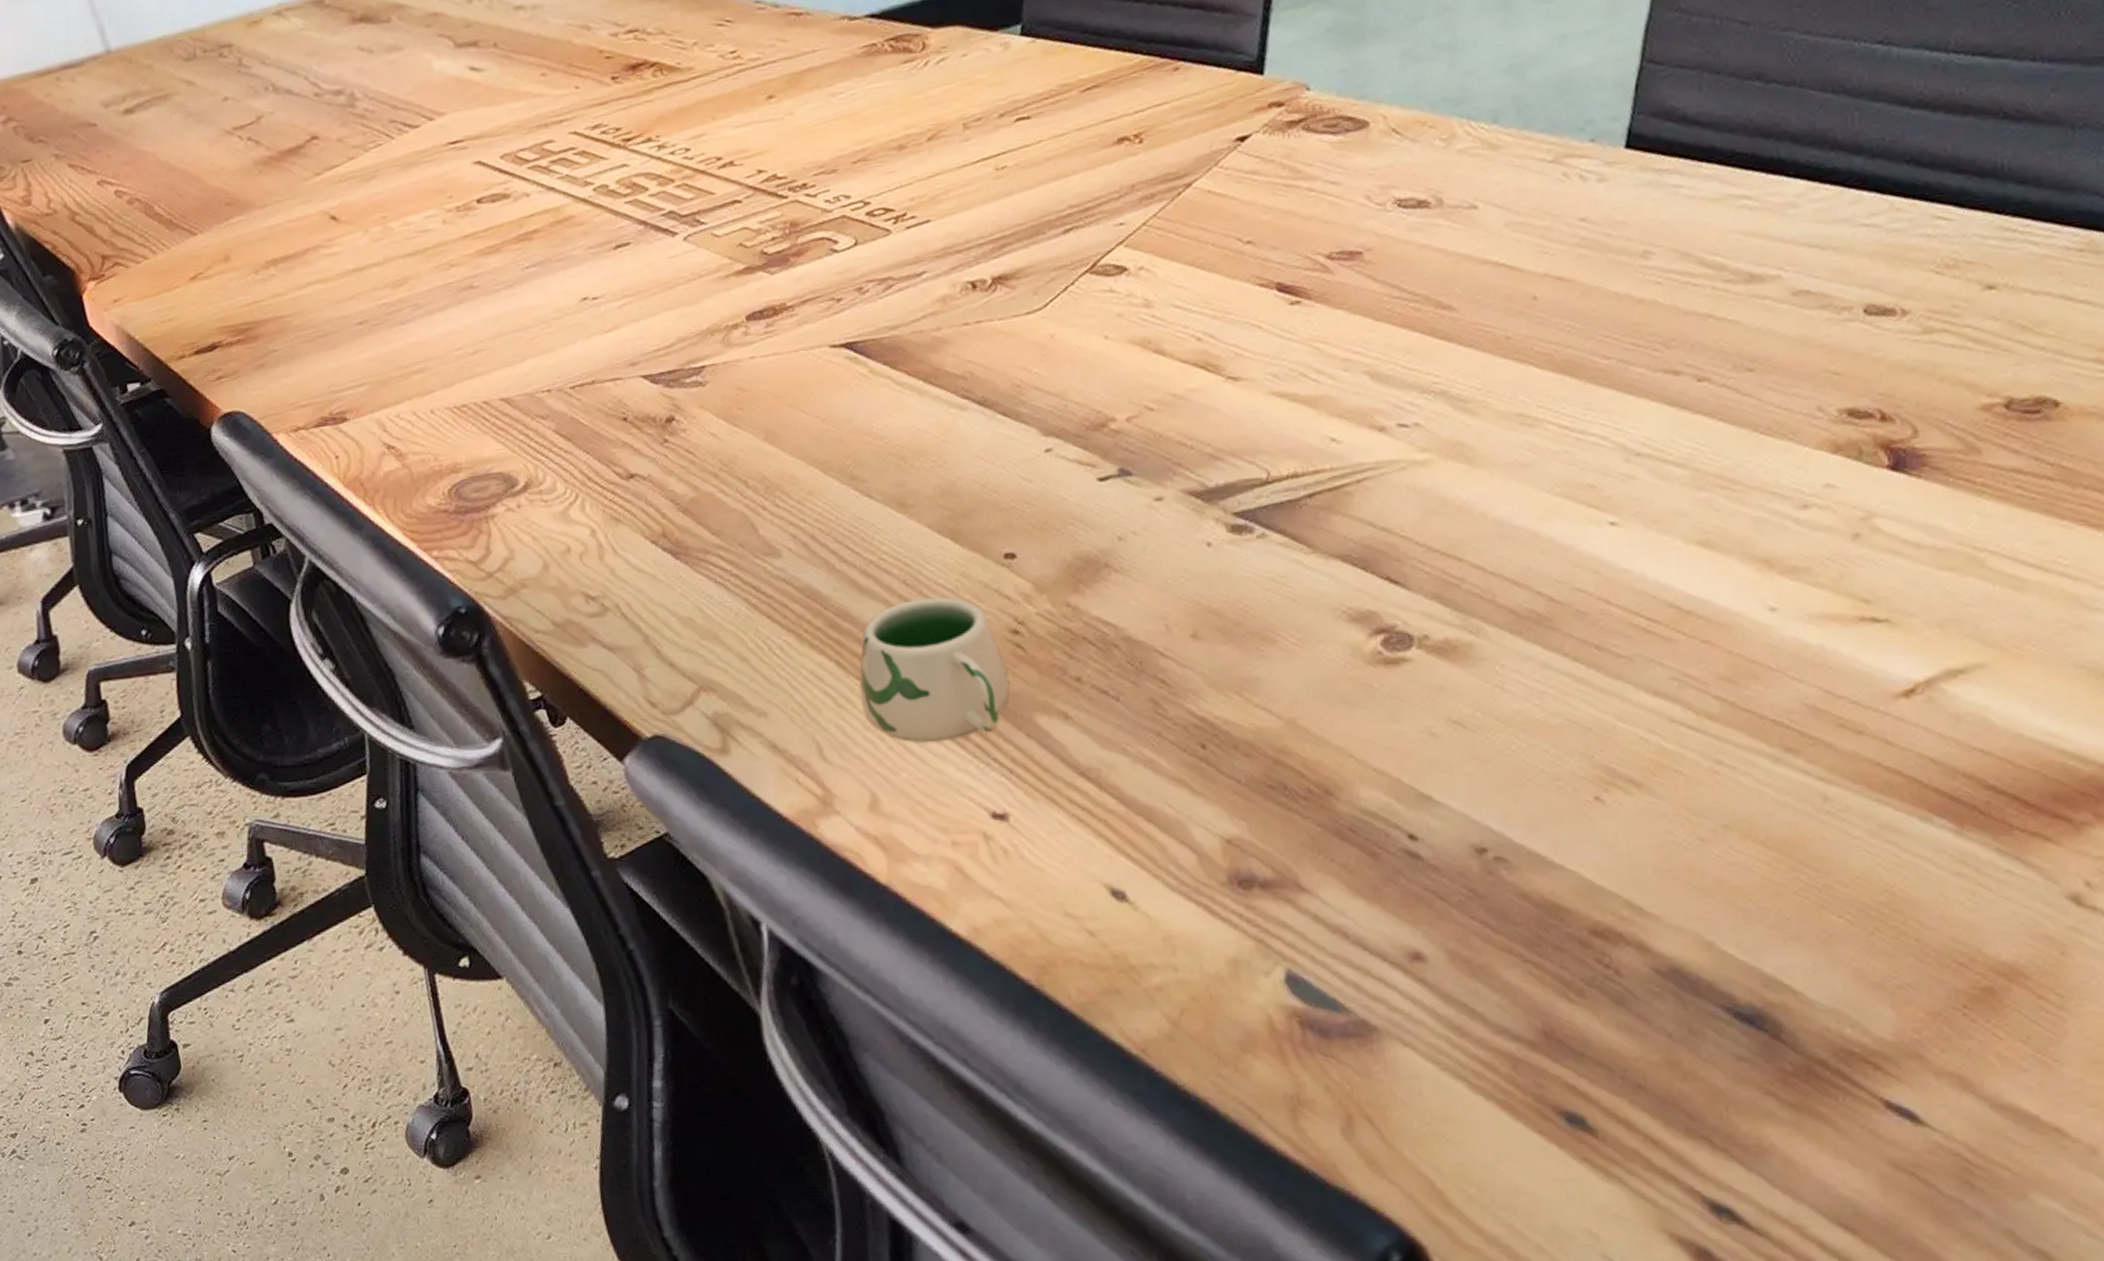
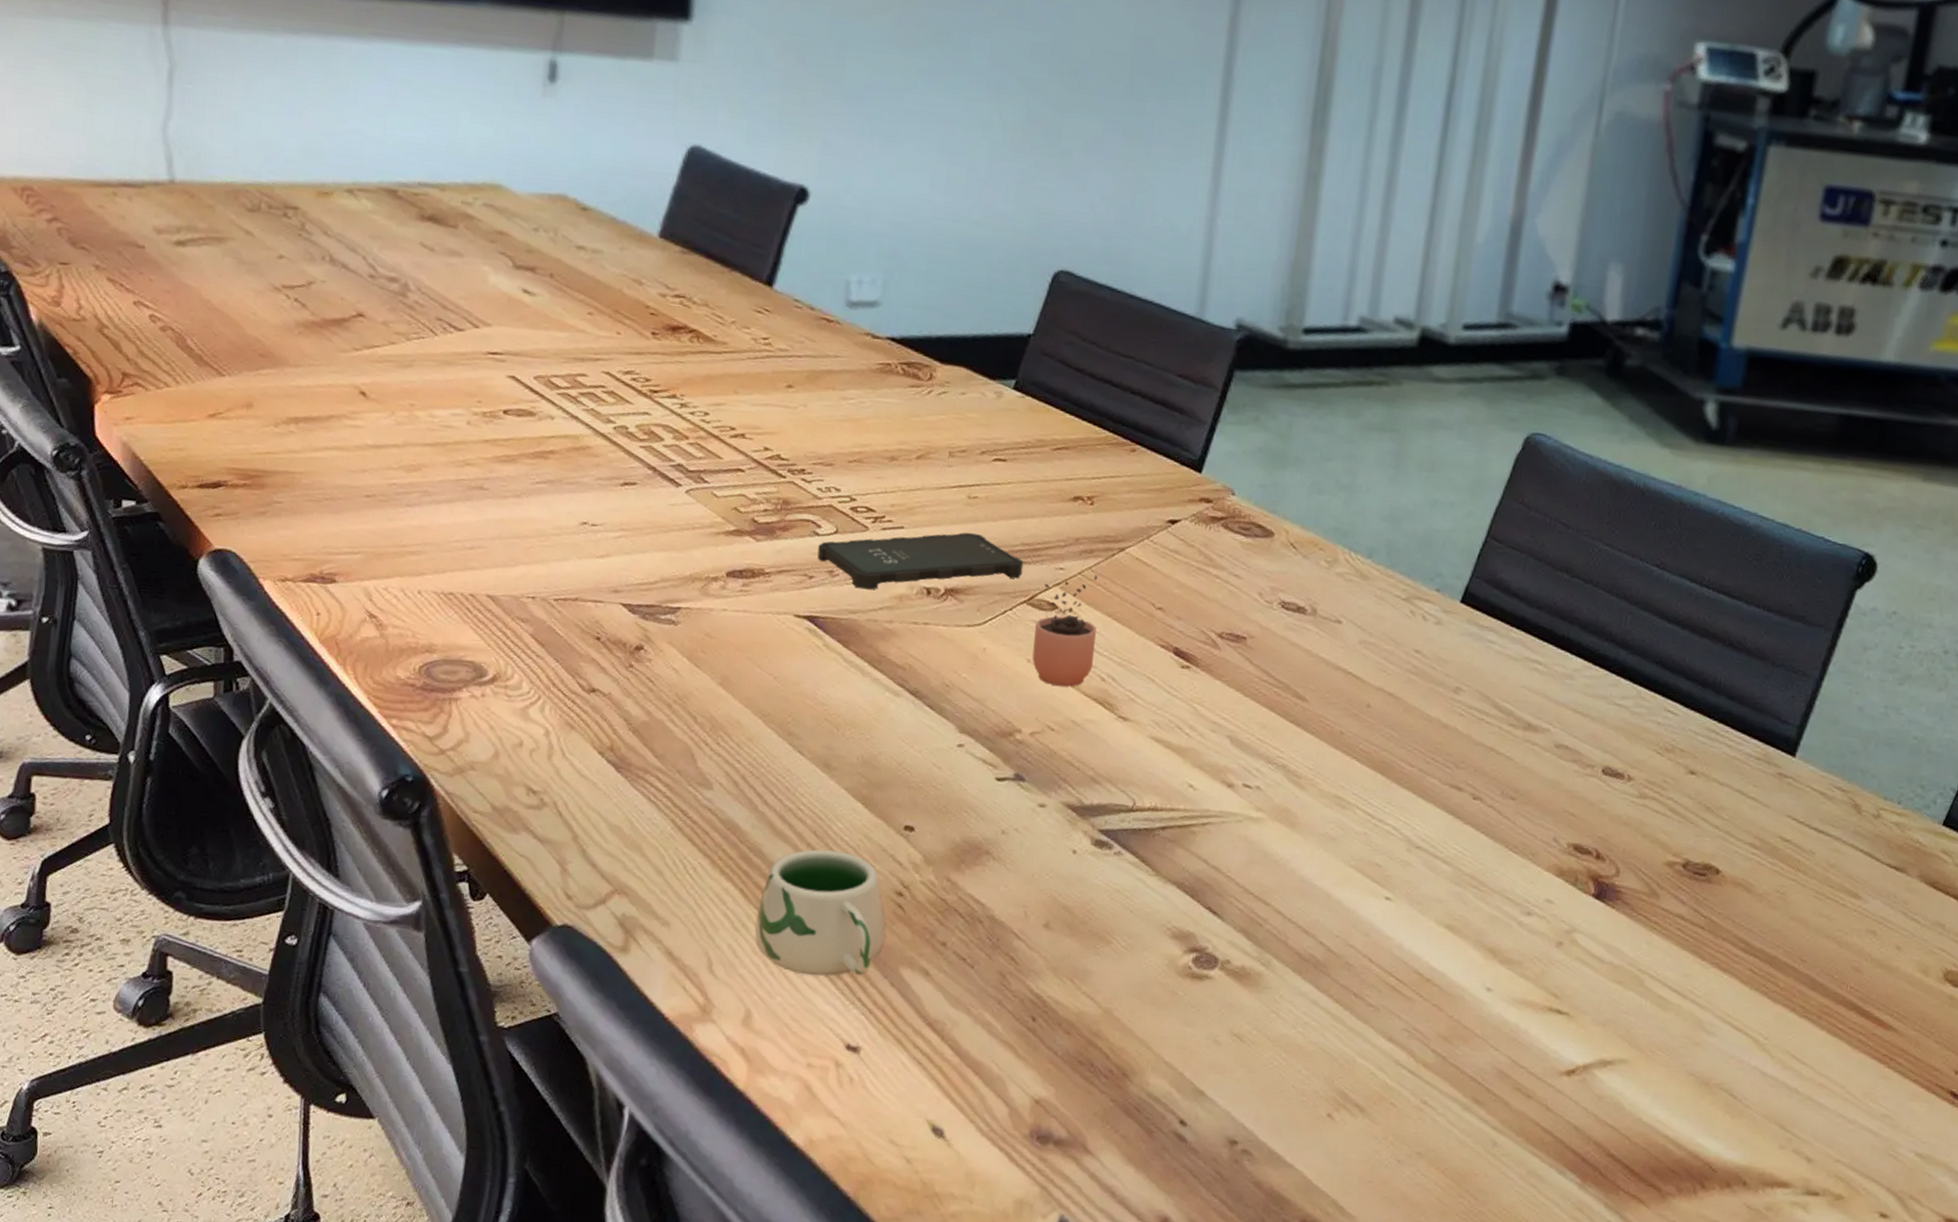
tablet: none [839,207,1077,300] -> present [817,532,1024,590]
cocoa: none [1105,221,1184,359] -> present [1032,575,1098,687]

